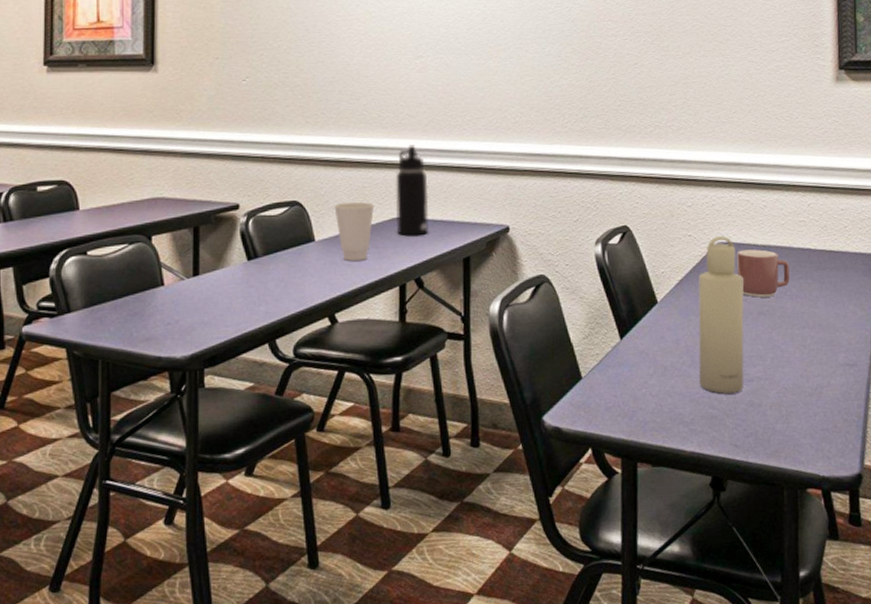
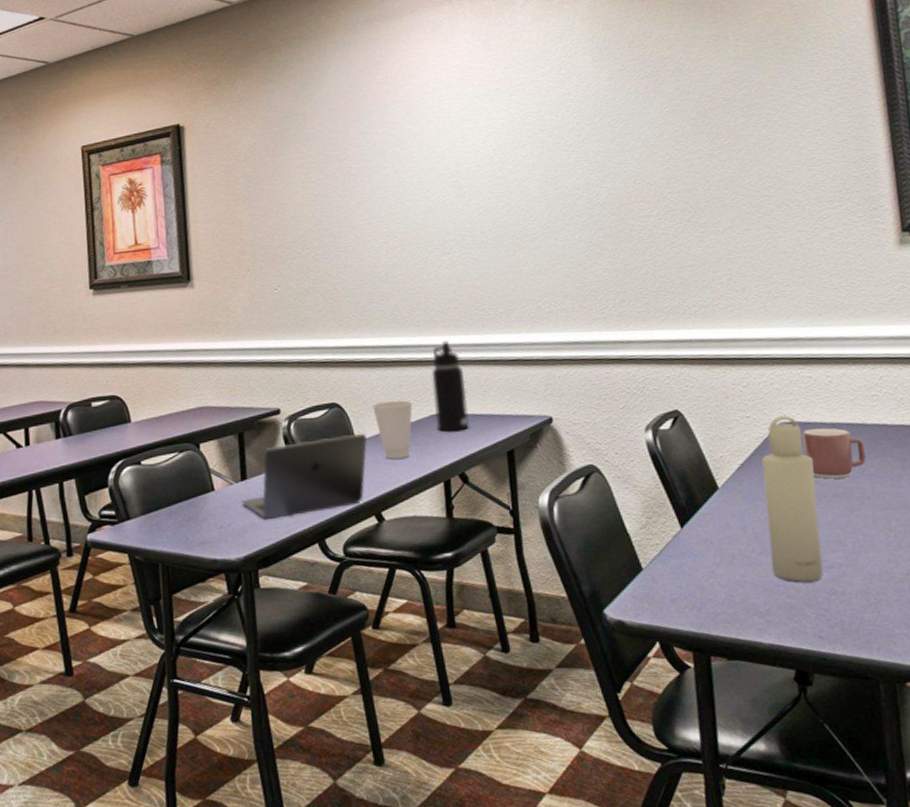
laptop: none [192,233,327,318] -> present [241,433,368,520]

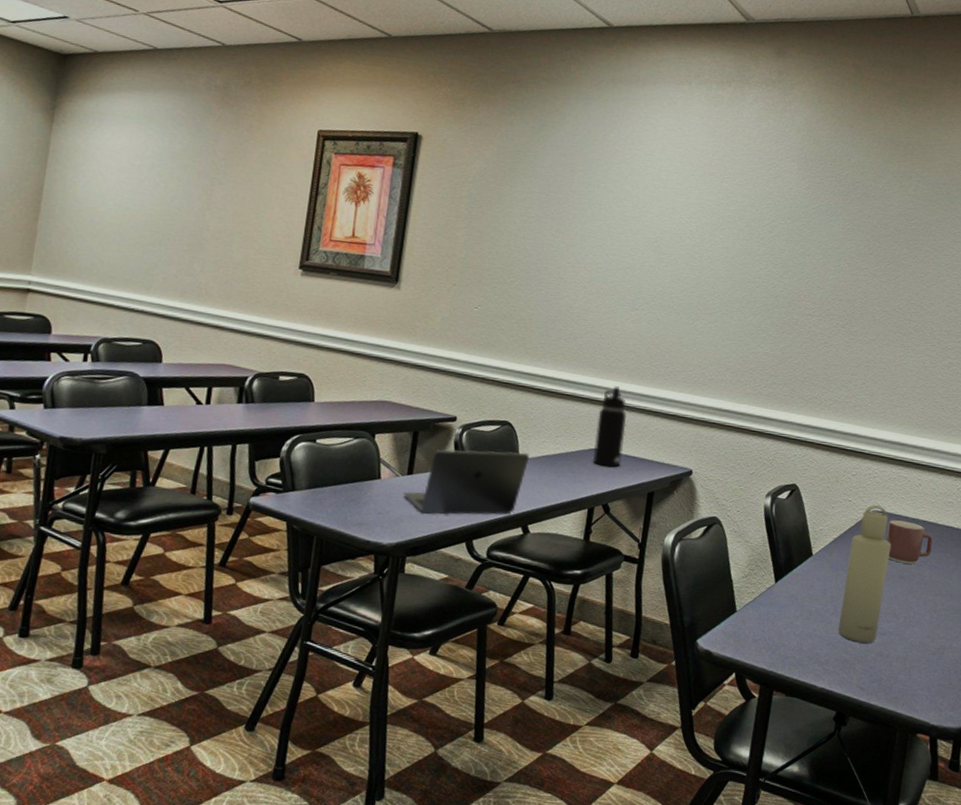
cup: present [372,400,413,459] -> none [540,428,577,482]

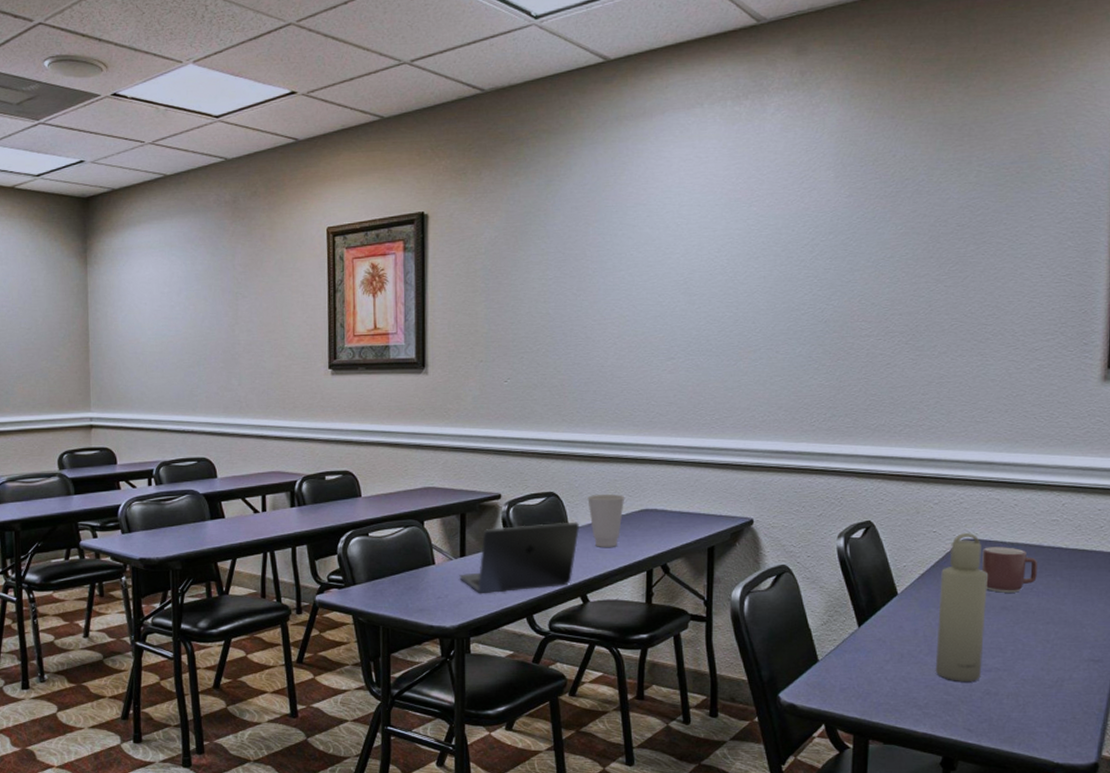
cup: none [540,428,577,482] -> present [587,494,625,547]
water bottle: present [592,386,626,468] -> none [645,442,676,526]

